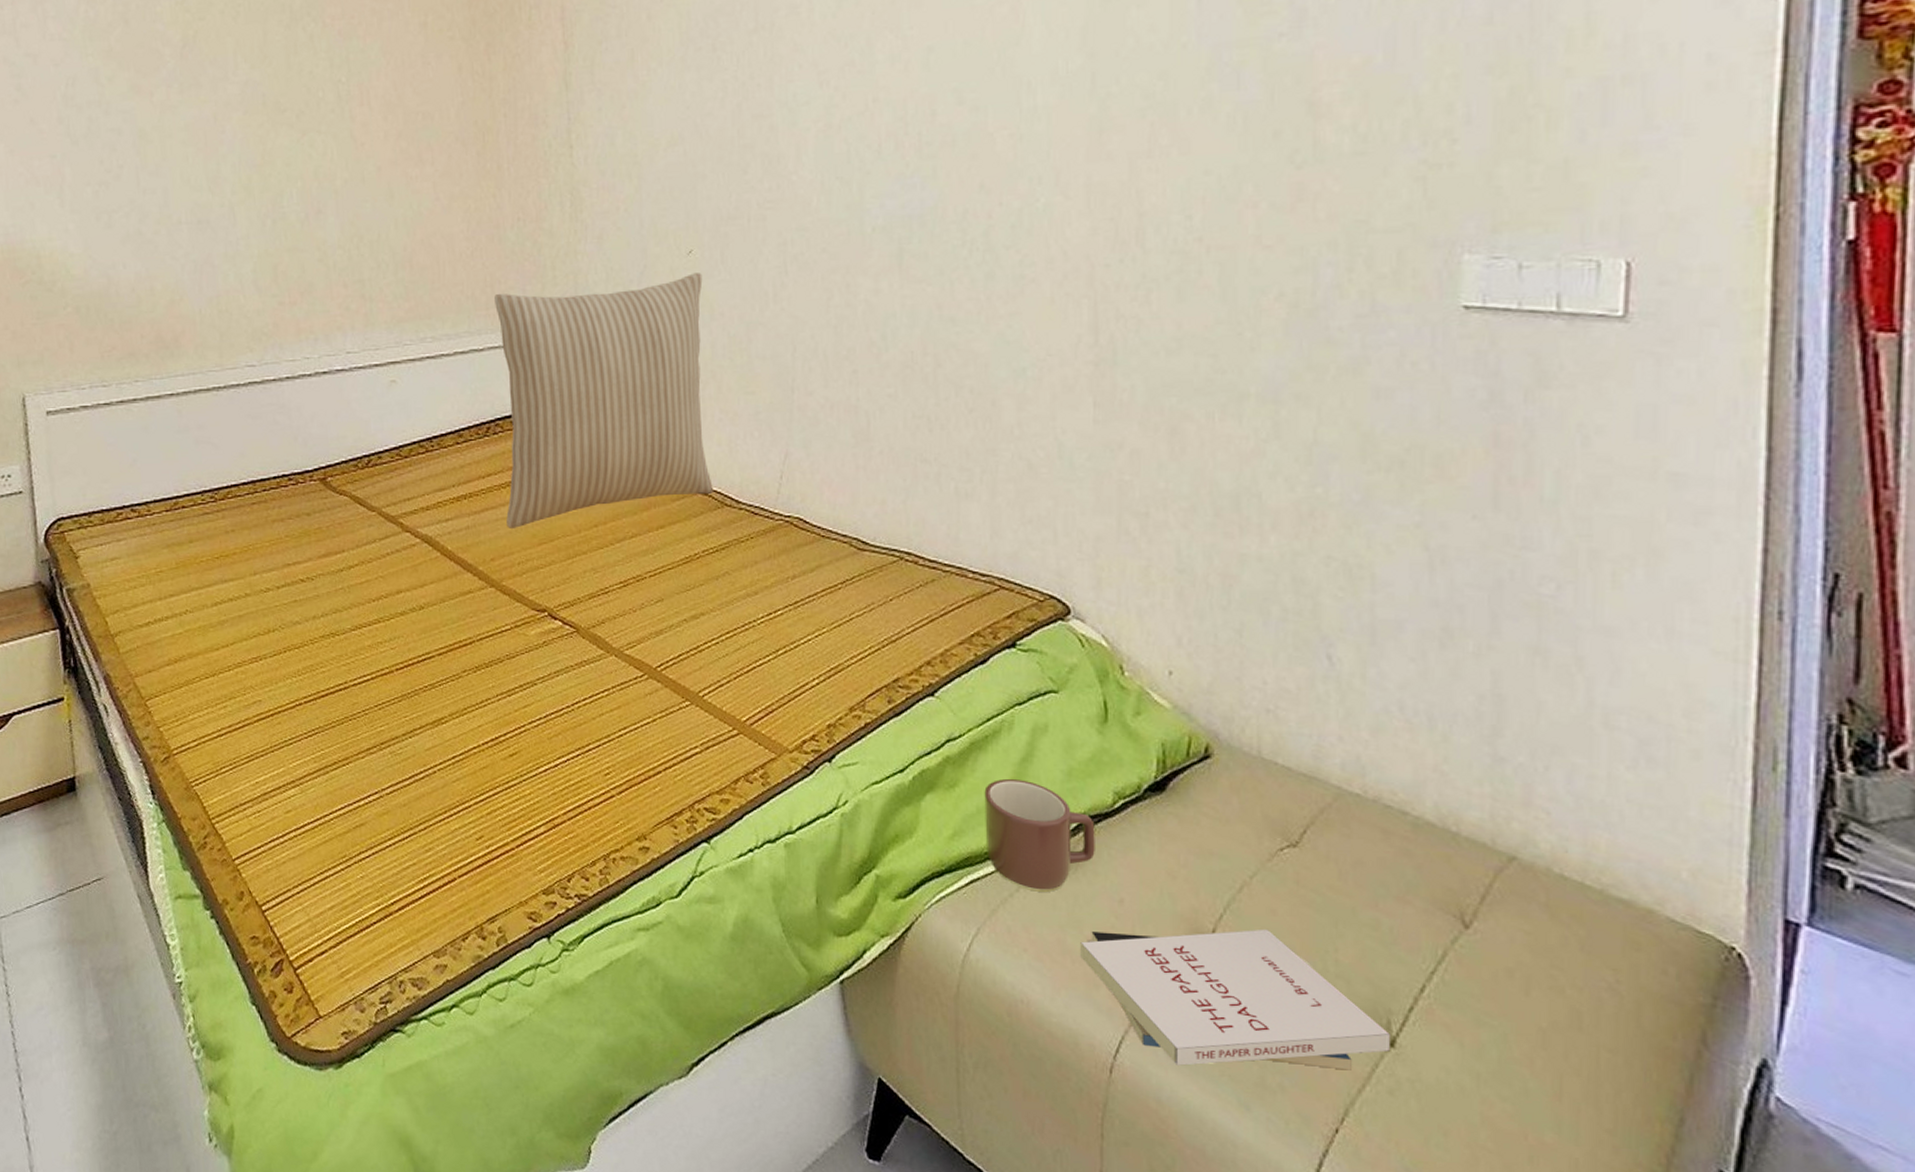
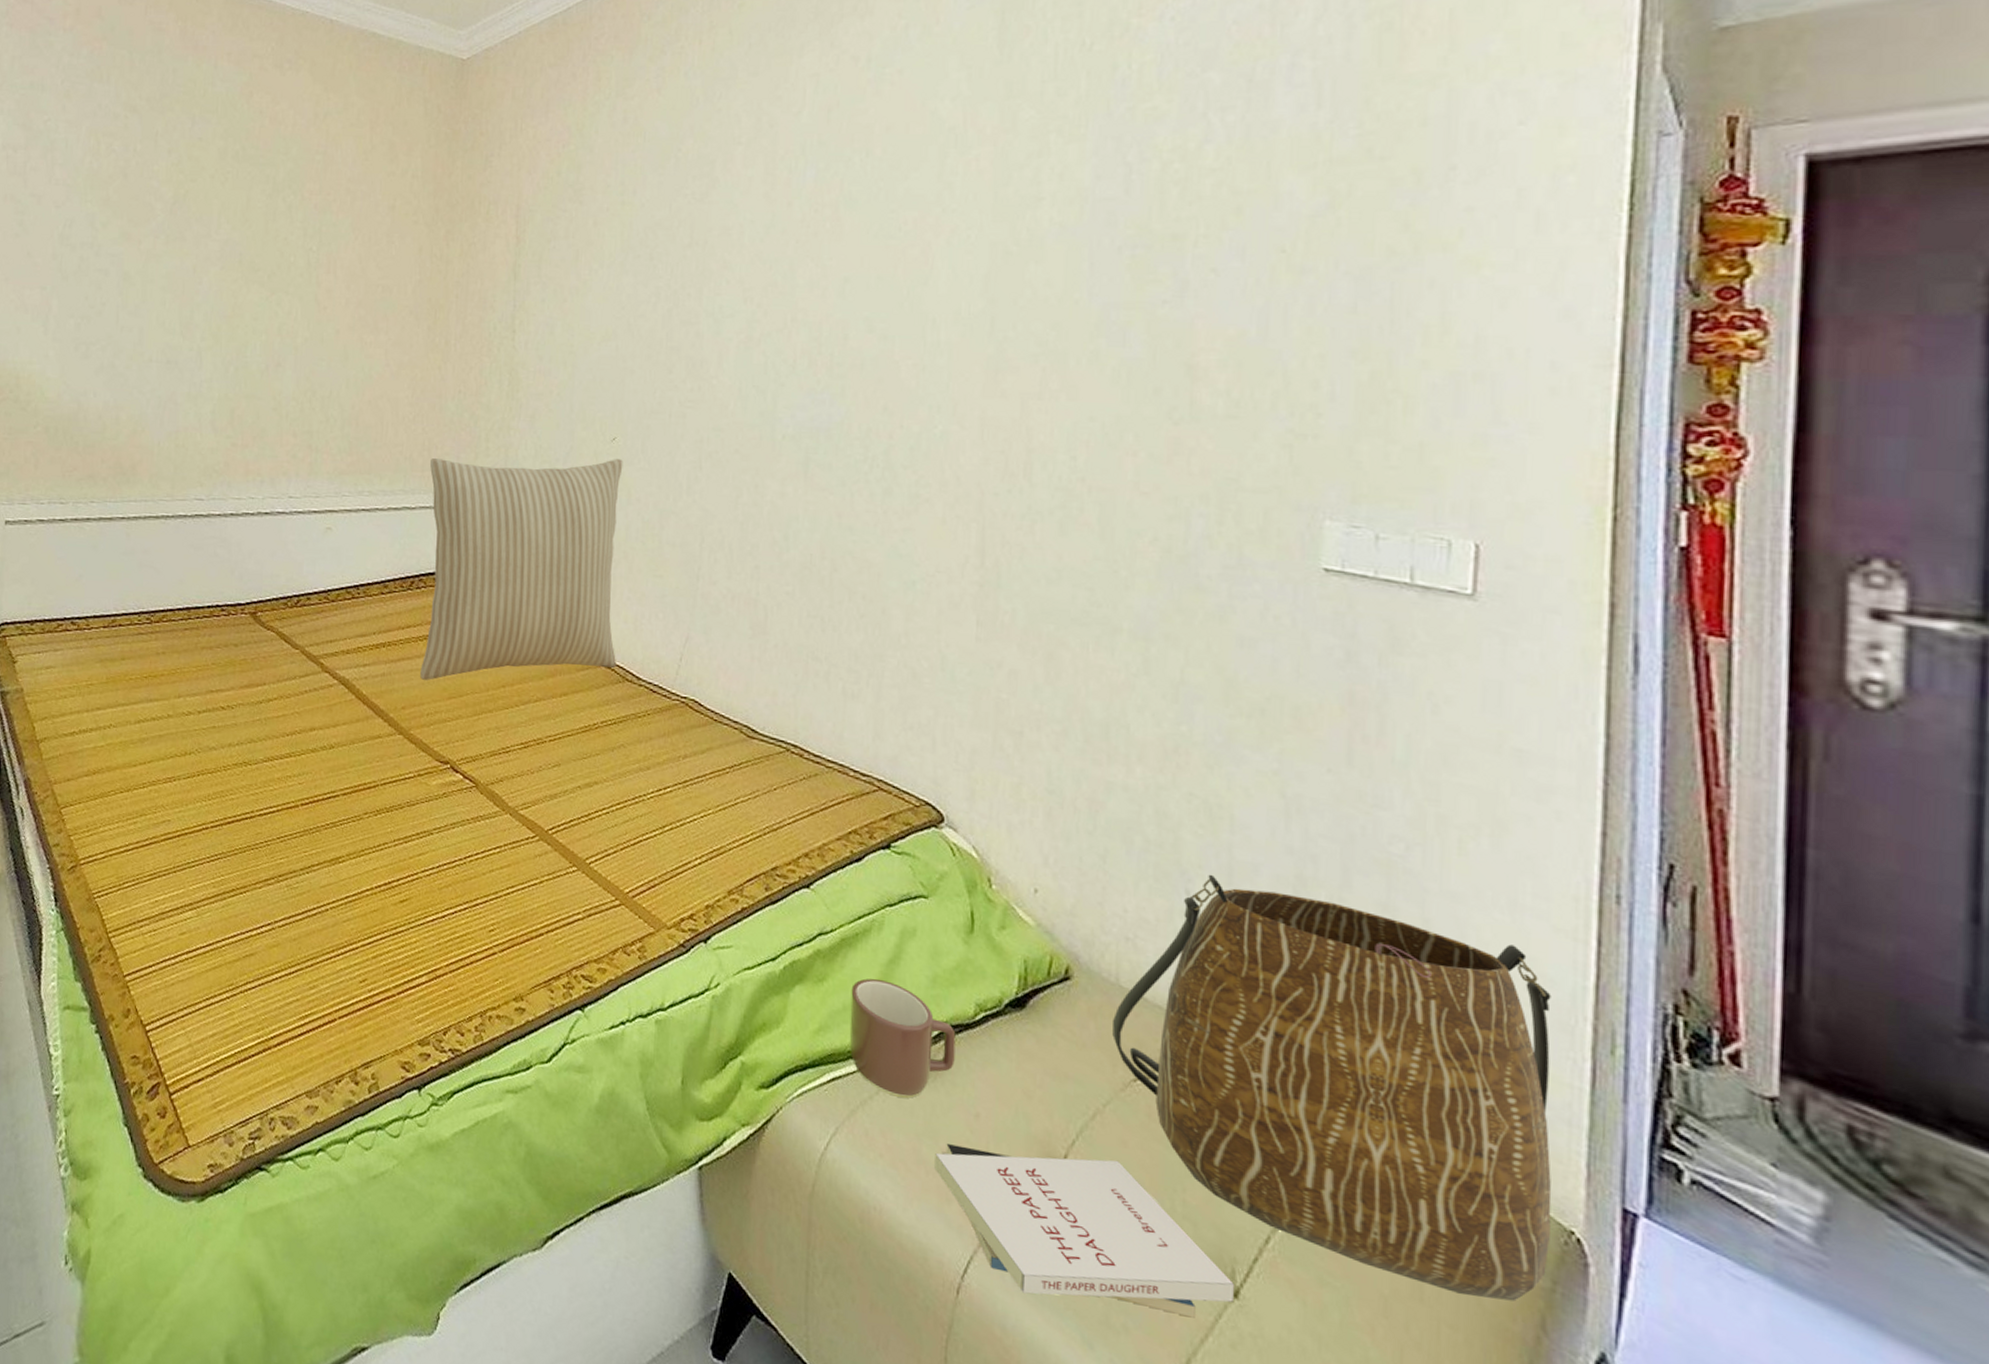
tote bag: none [1257,636,1712,1020] -> present [1112,874,1552,1302]

